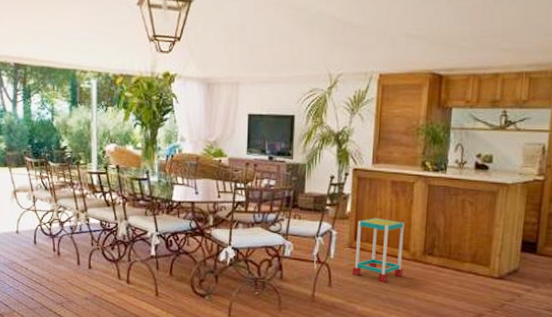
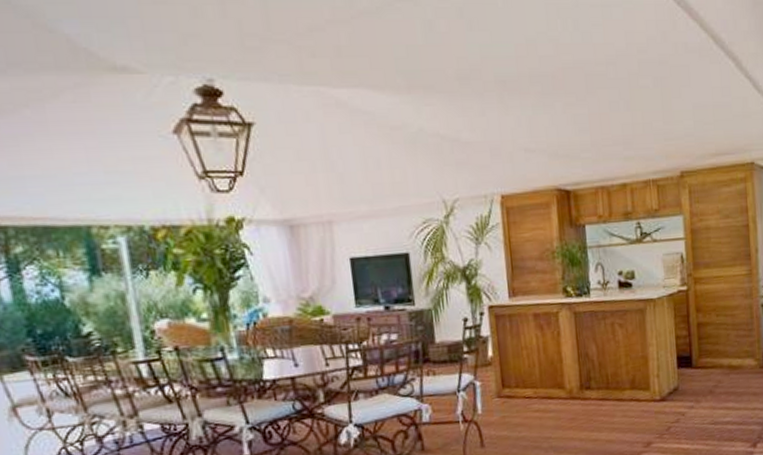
side table: present [352,217,405,282] -> none [503,357,562,430]

